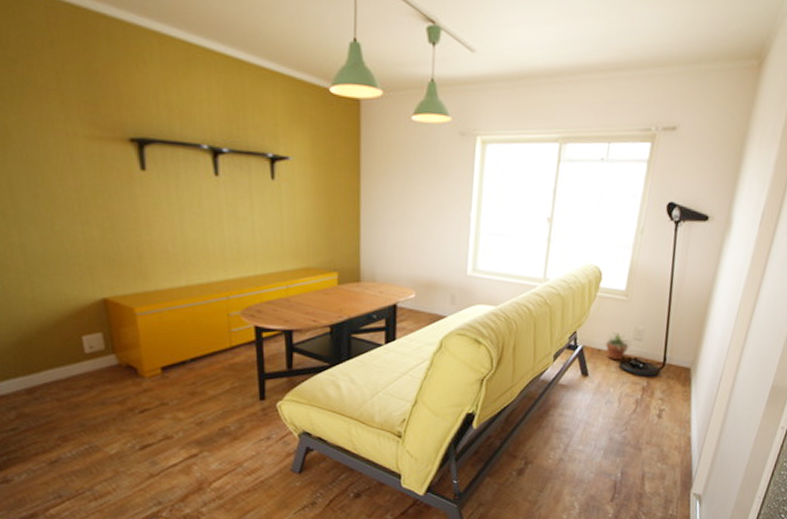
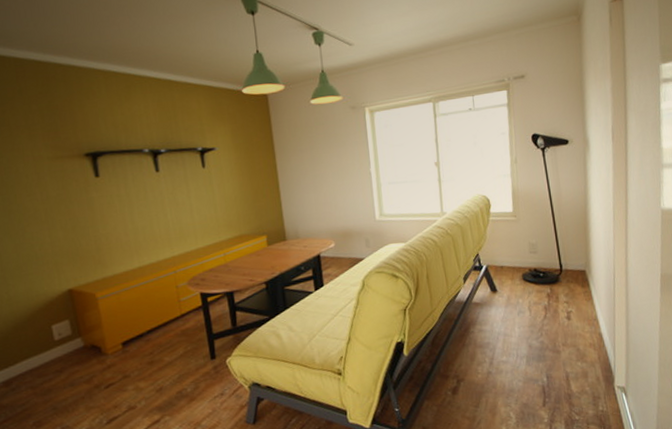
potted plant: present [604,332,632,360] -> none [504,248,529,273]

